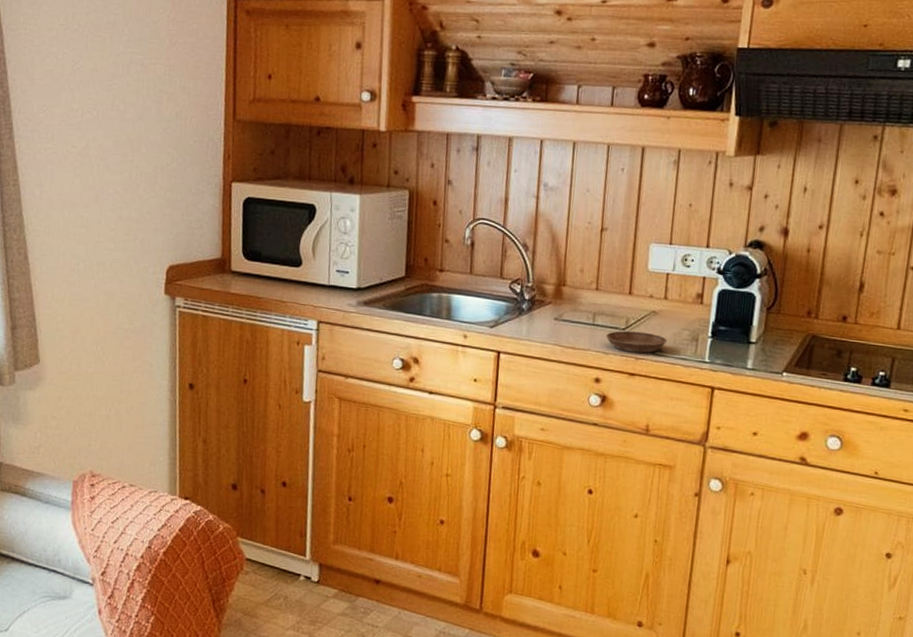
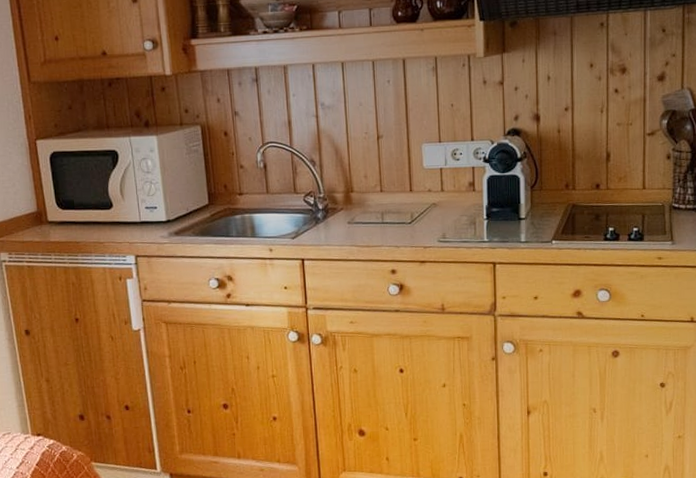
saucer: present [606,330,668,354] -> none [395,223,449,243]

